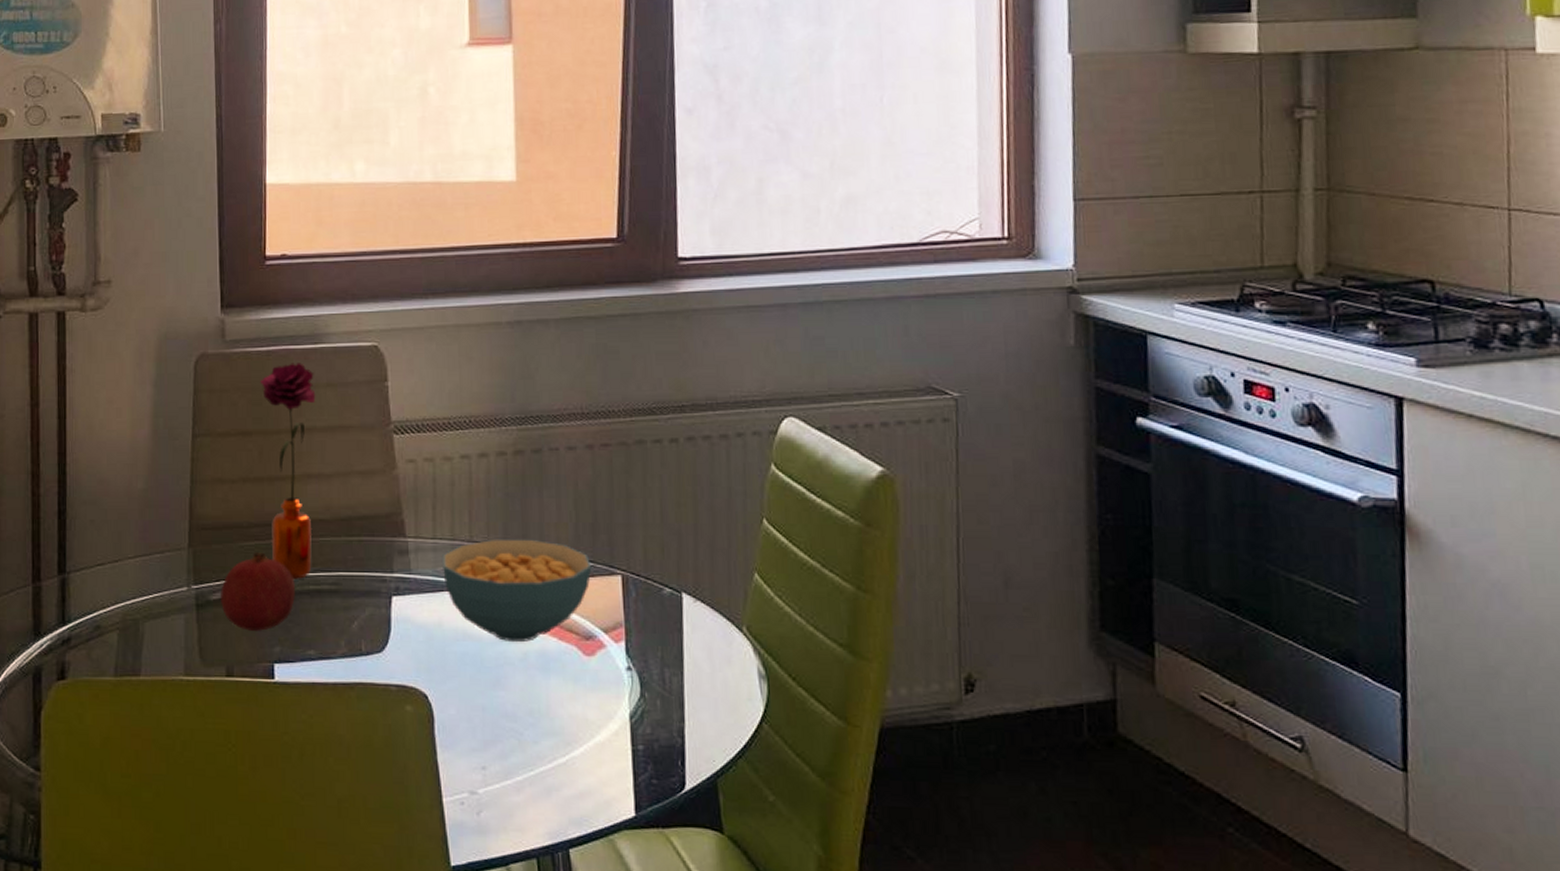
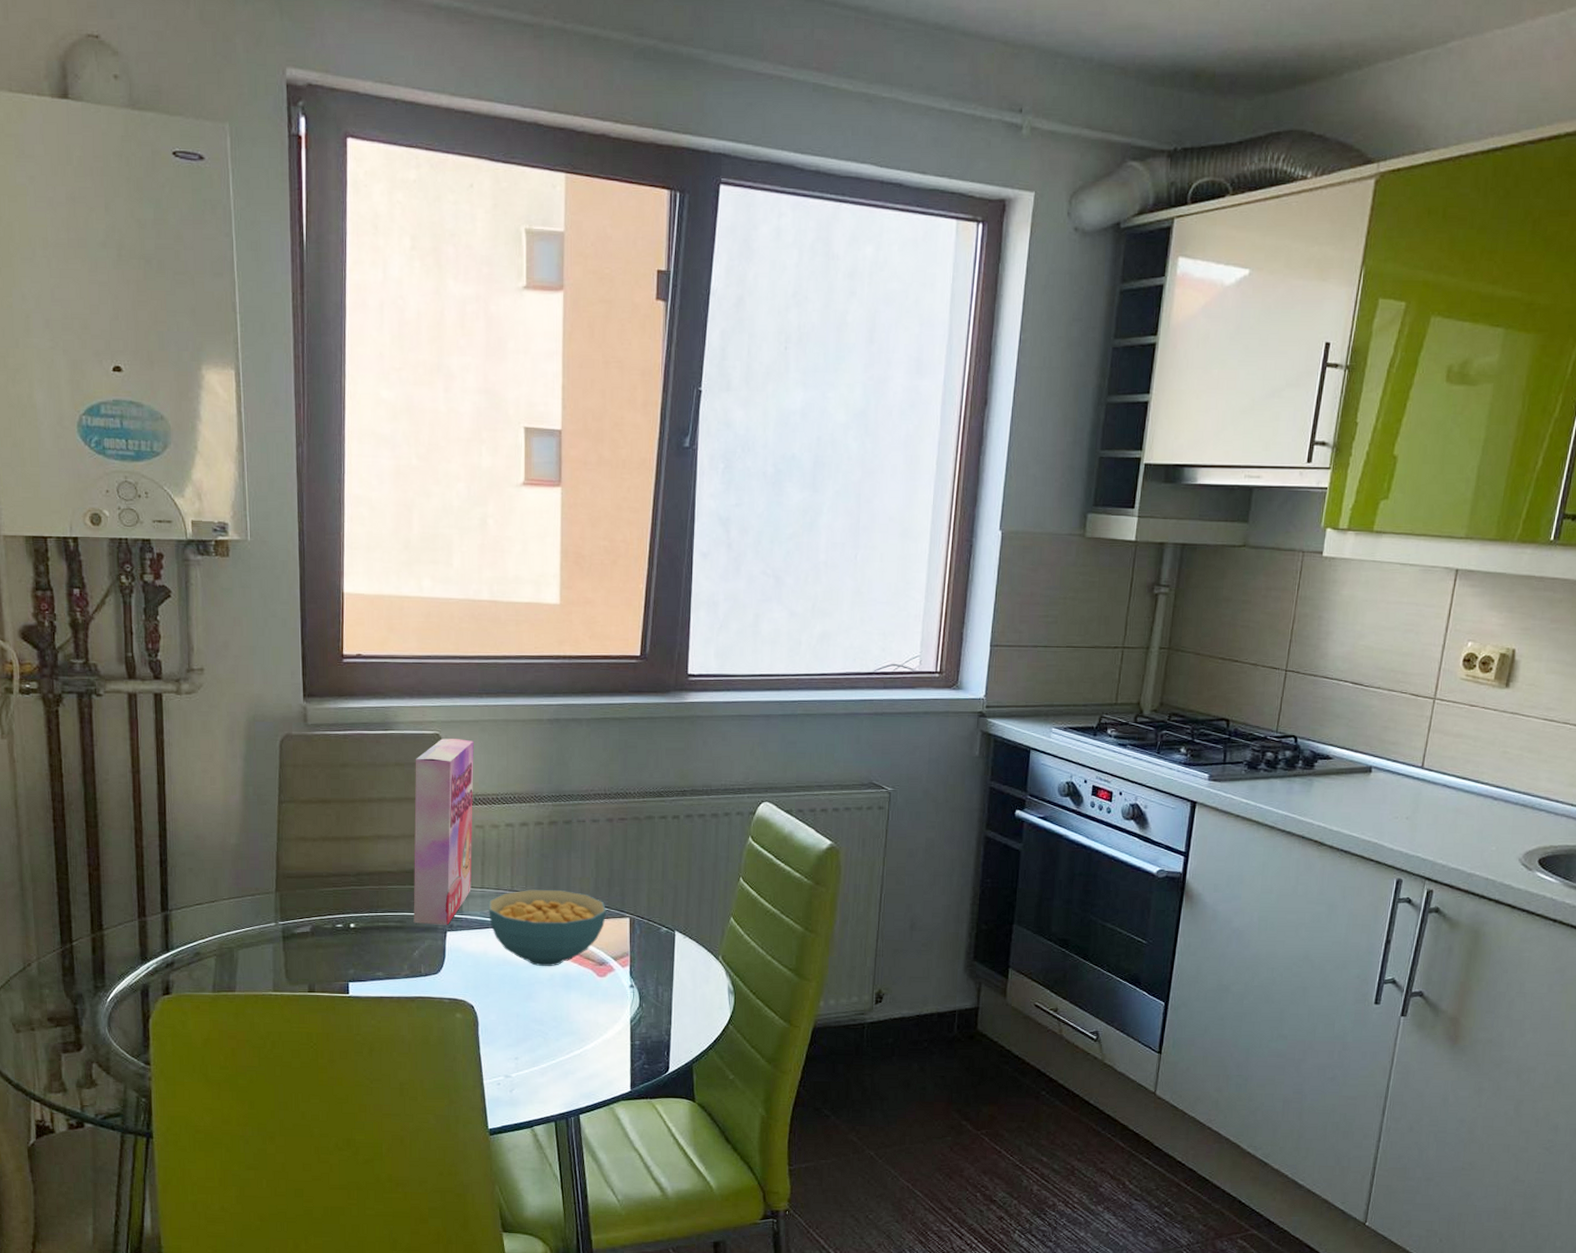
fruit: present [221,552,295,631] -> none [304,896,367,957]
flower: present [259,363,316,579] -> none [337,745,386,918]
cereal box: none [349,351,421,588] -> present [413,739,474,925]

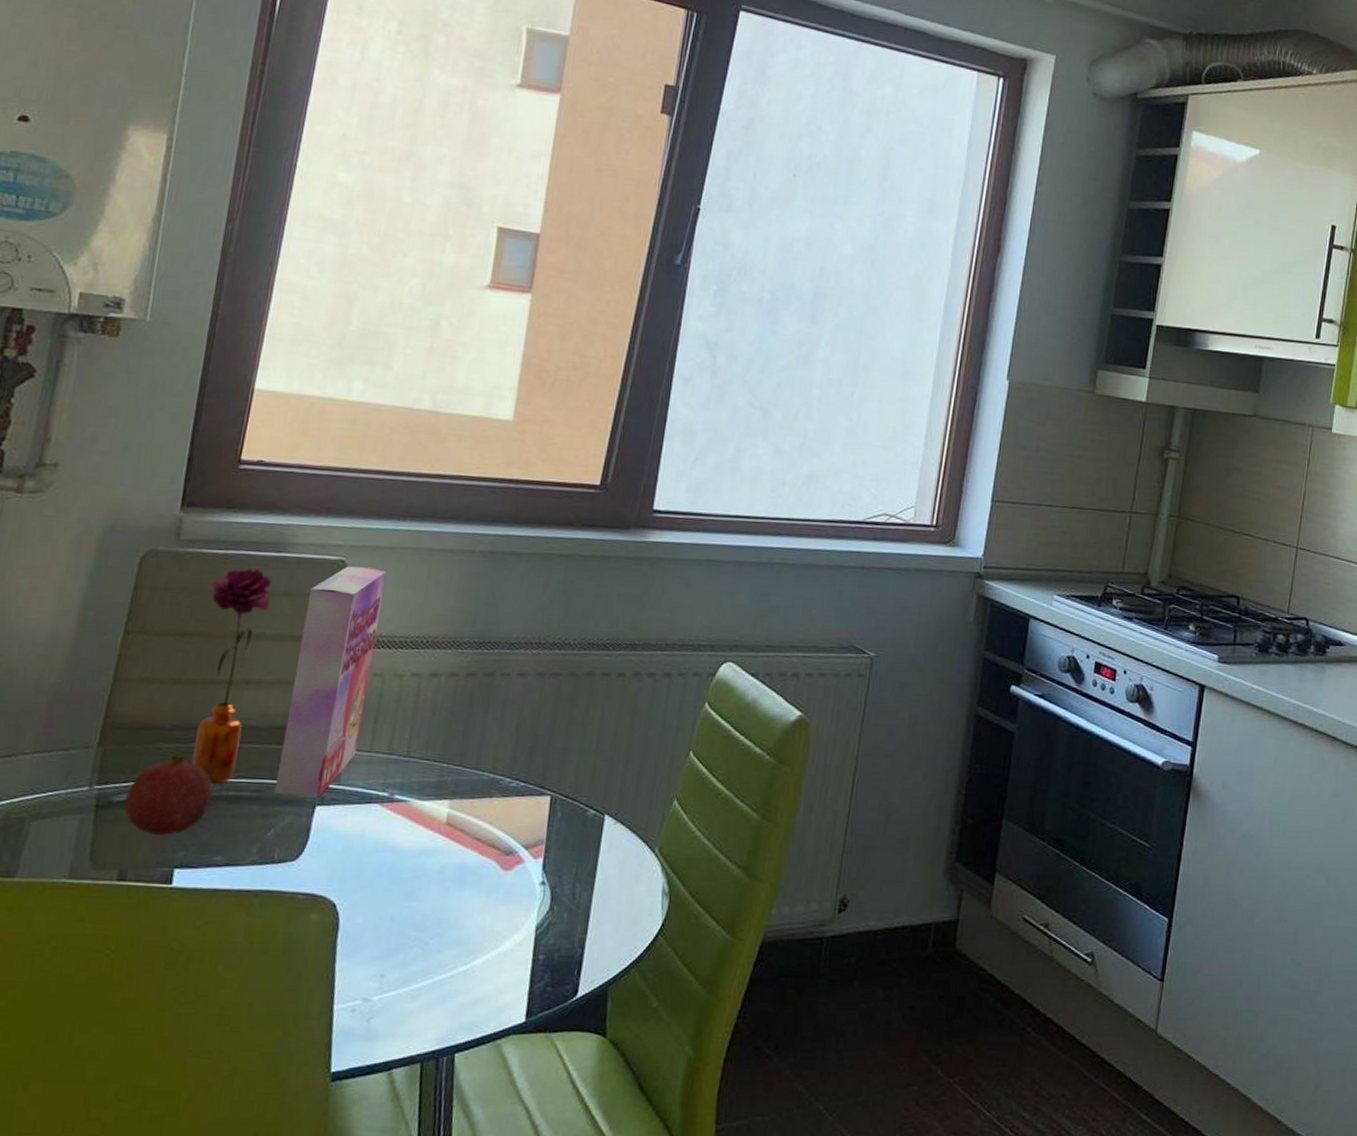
fruit: none [304,896,367,957] -> present [125,755,213,835]
flower: none [337,745,386,918] -> present [192,568,272,785]
cereal bowl: present [489,889,607,967] -> none [373,756,524,856]

